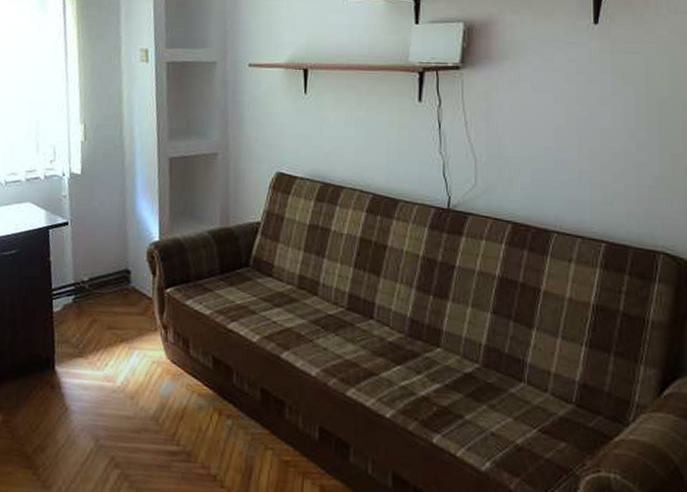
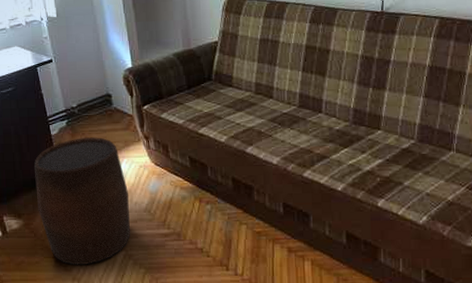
stool: none [22,319,135,483] -> present [34,137,130,265]

